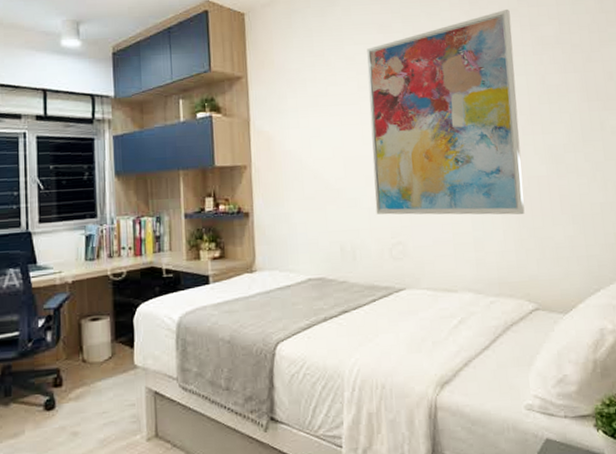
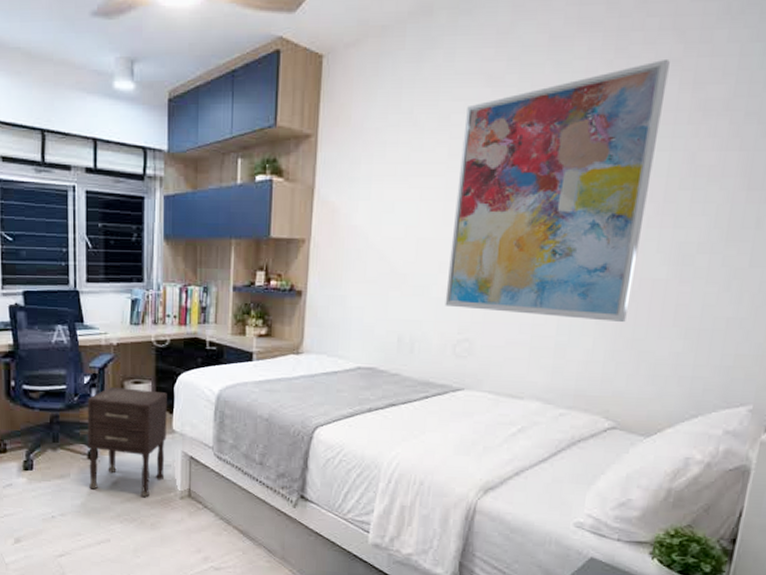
nightstand: none [42,326,129,445] -> present [87,387,167,497]

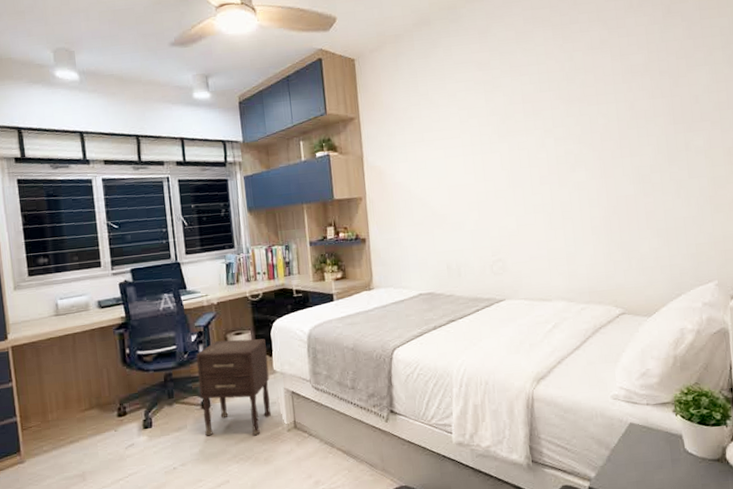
wall art: present [445,58,670,322] -> none [467,40,613,236]

